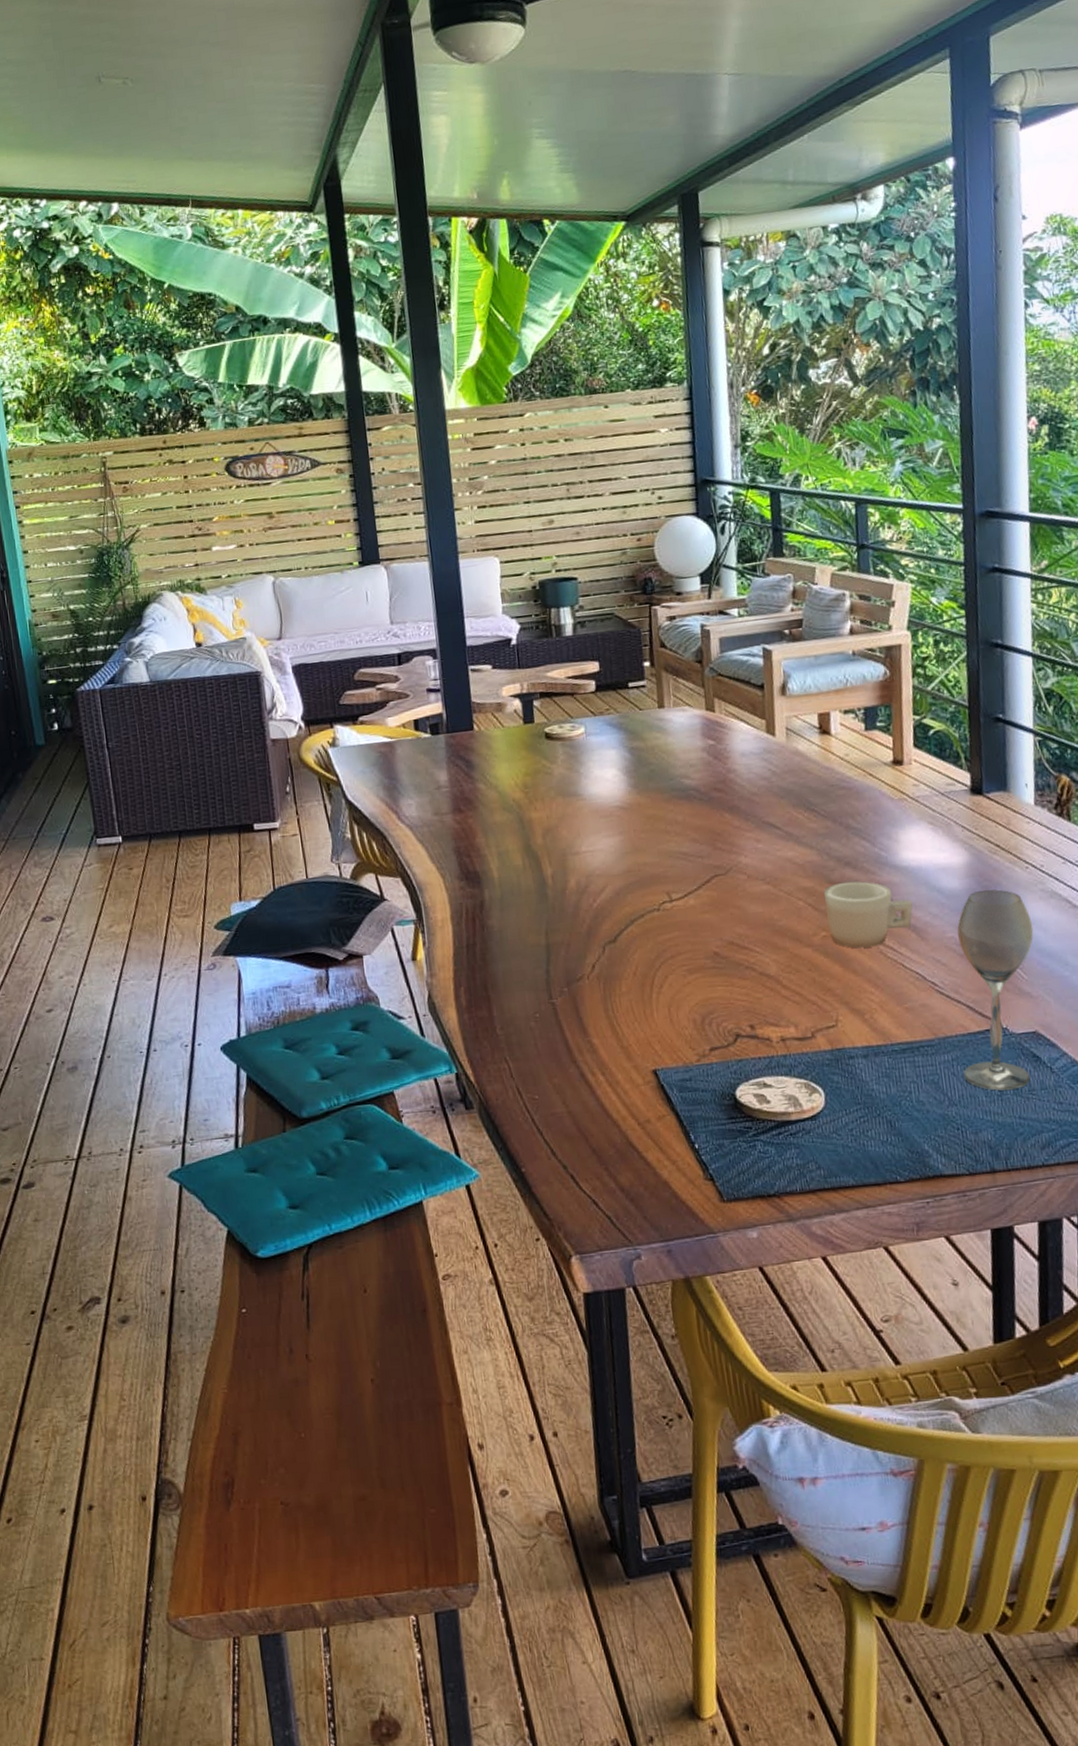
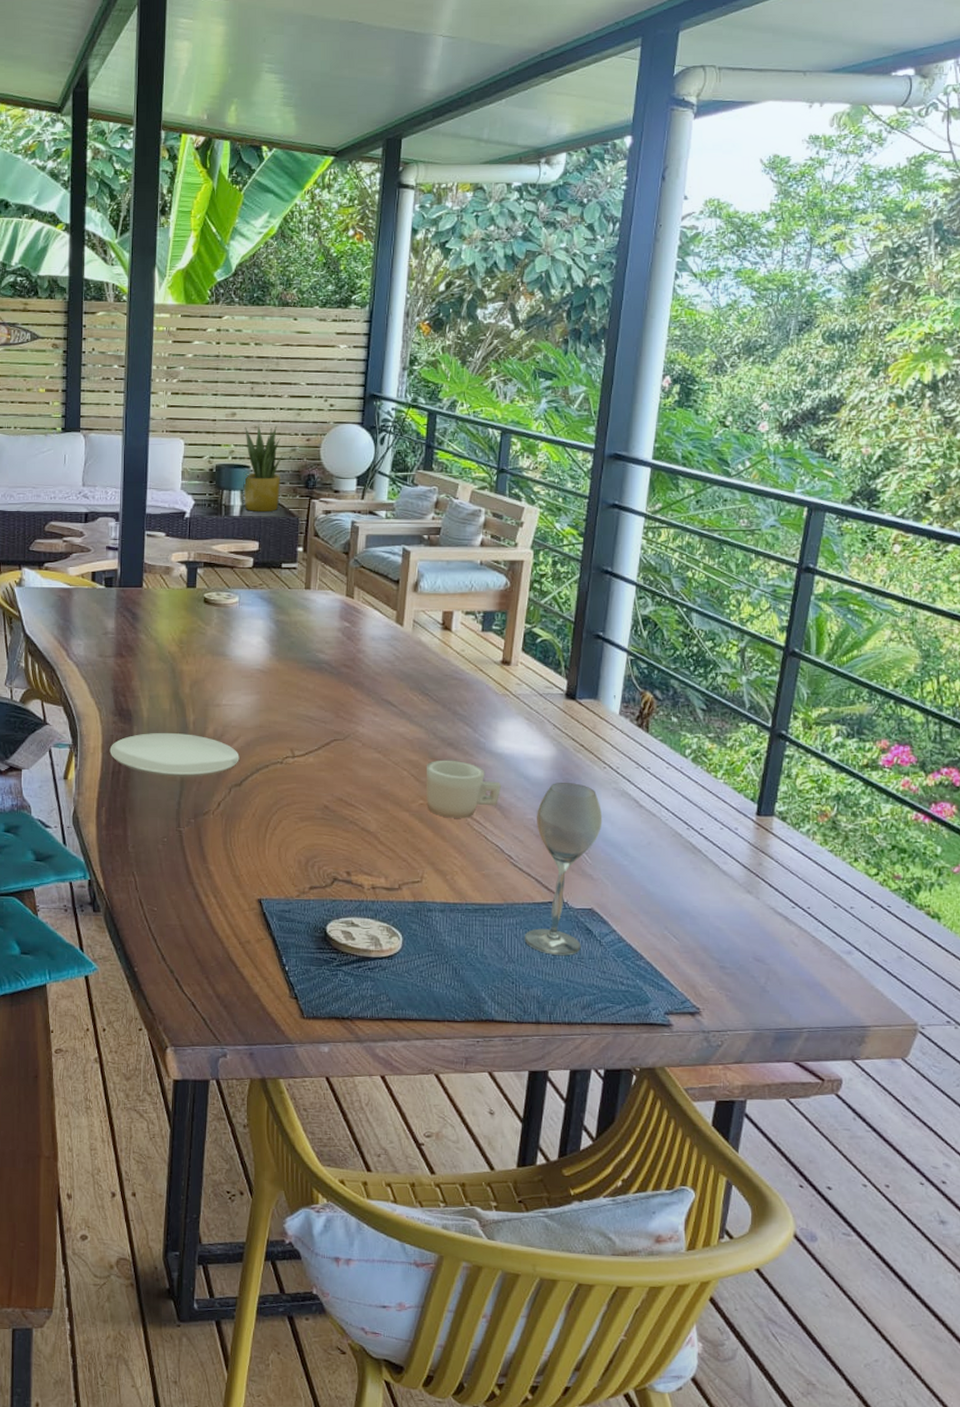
plate: none [460,890,610,943] -> present [109,732,240,777]
planter: none [566,528,616,629] -> present [244,425,285,511]

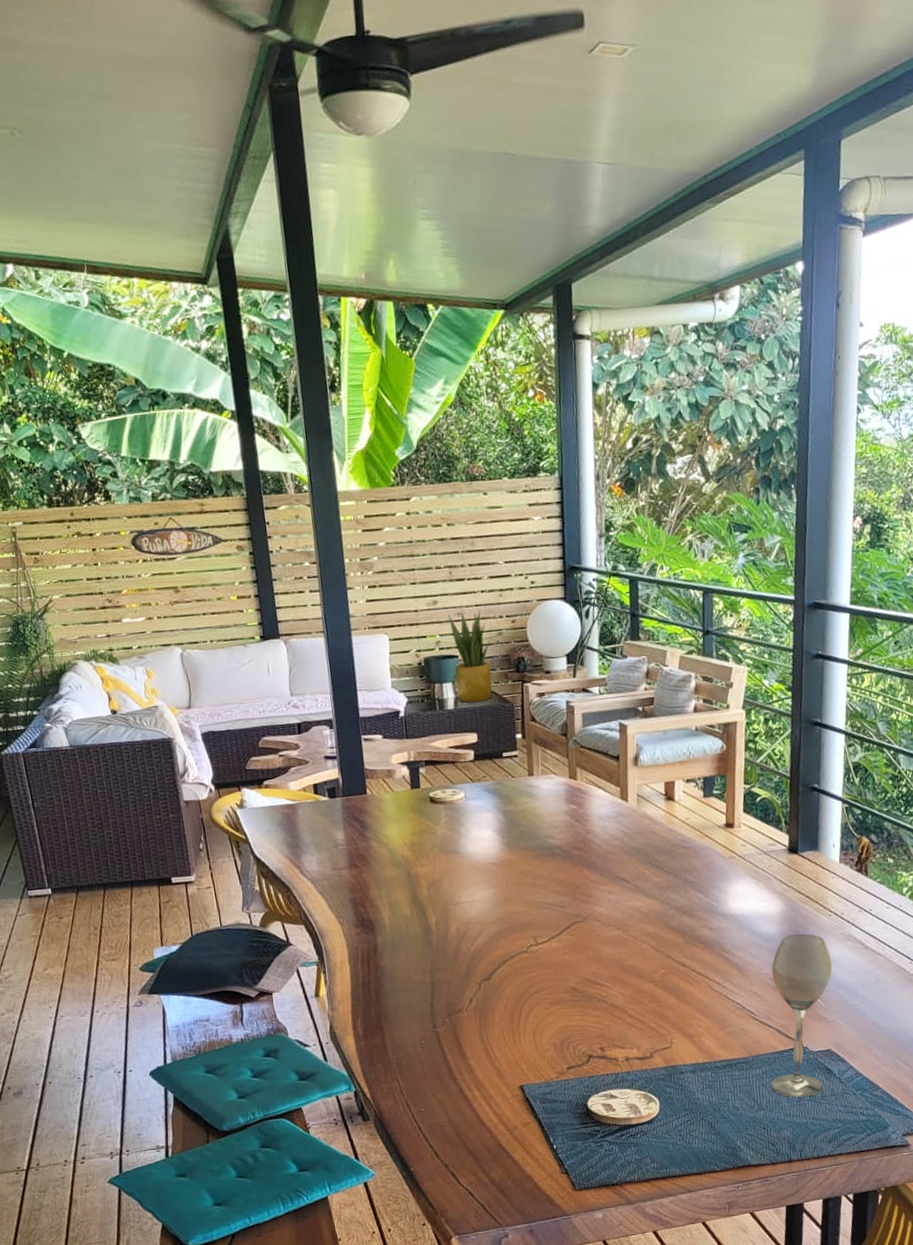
plate: present [109,732,240,777] -> none [356,935,485,981]
cup: present [425,760,501,818] -> none [664,927,737,983]

